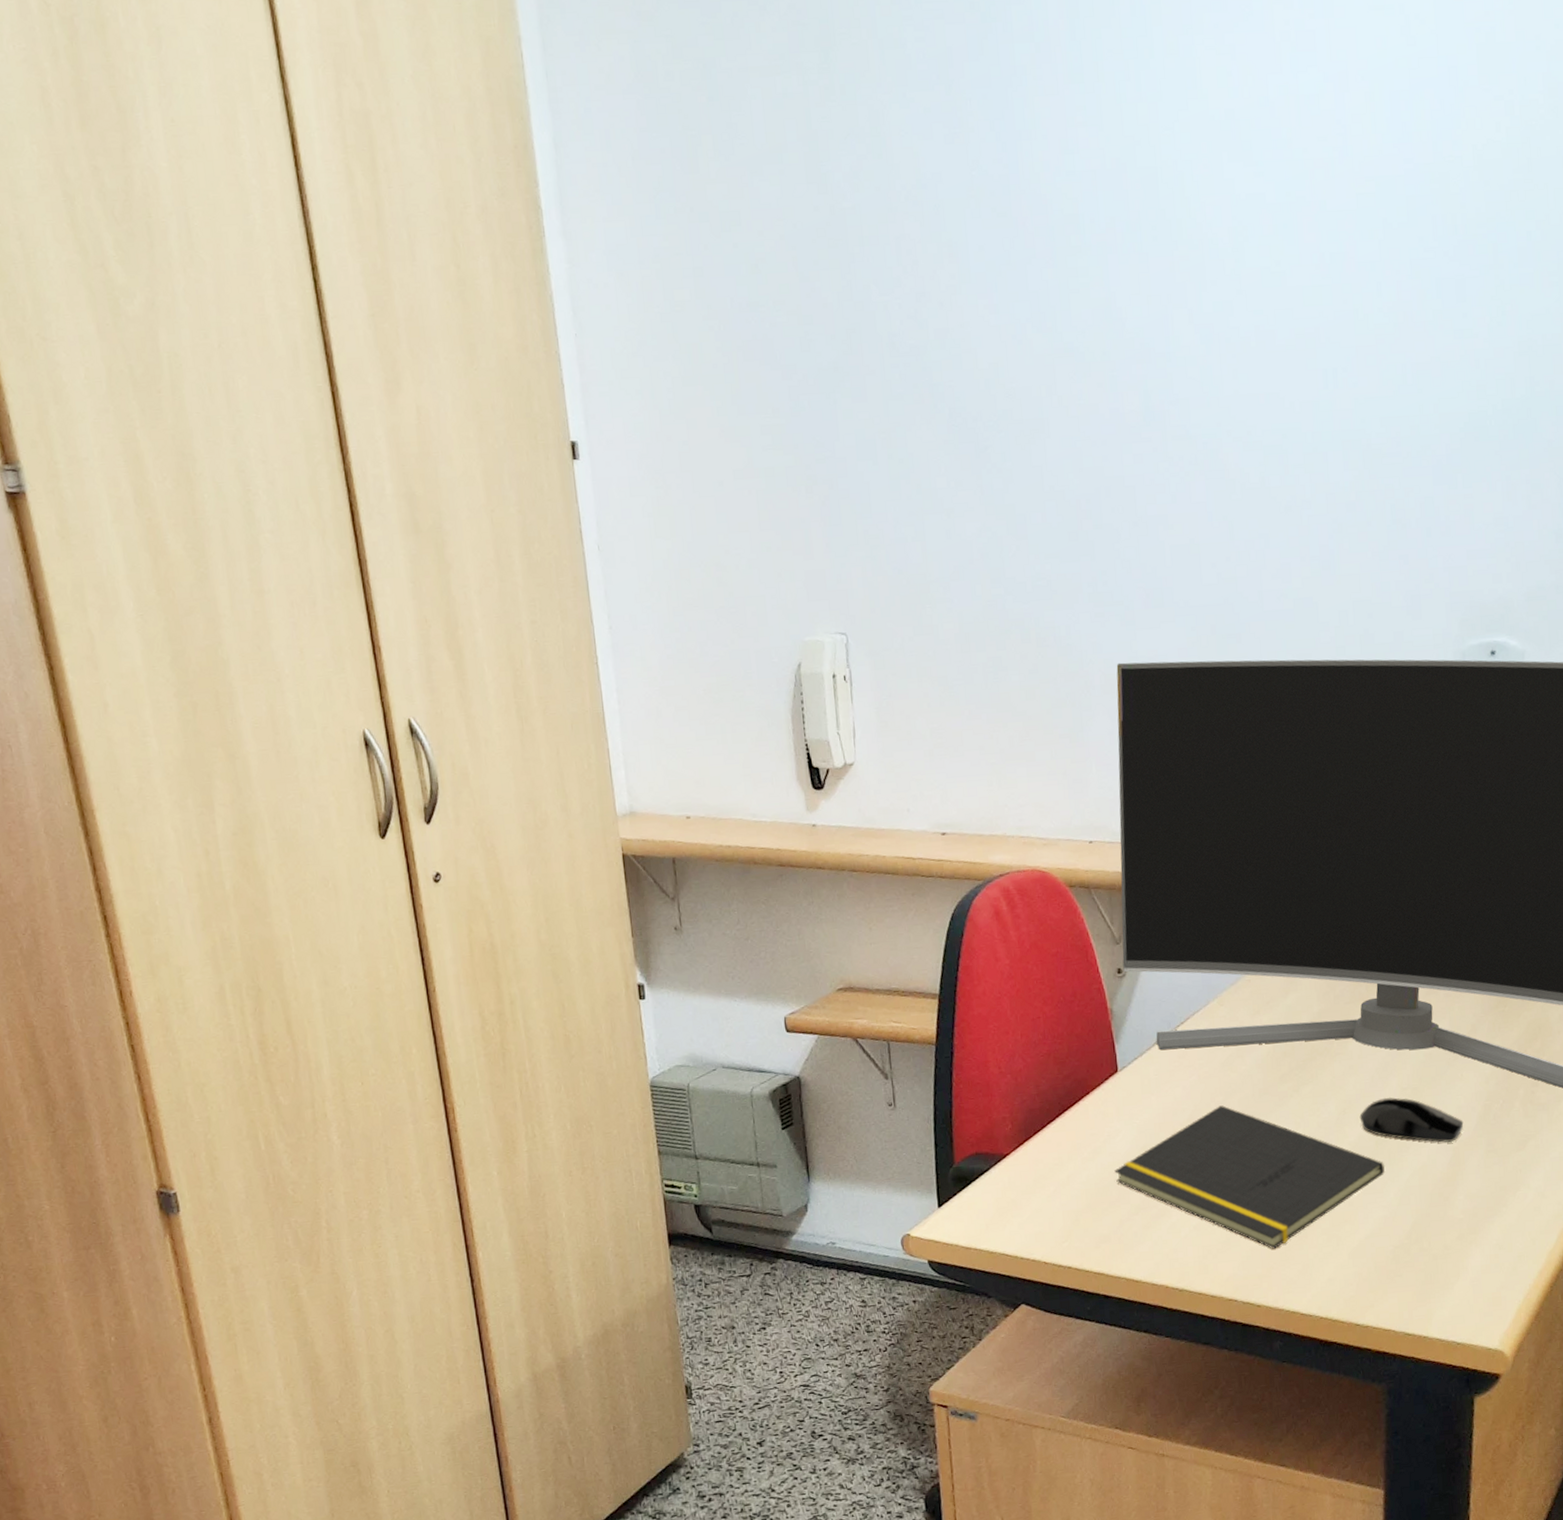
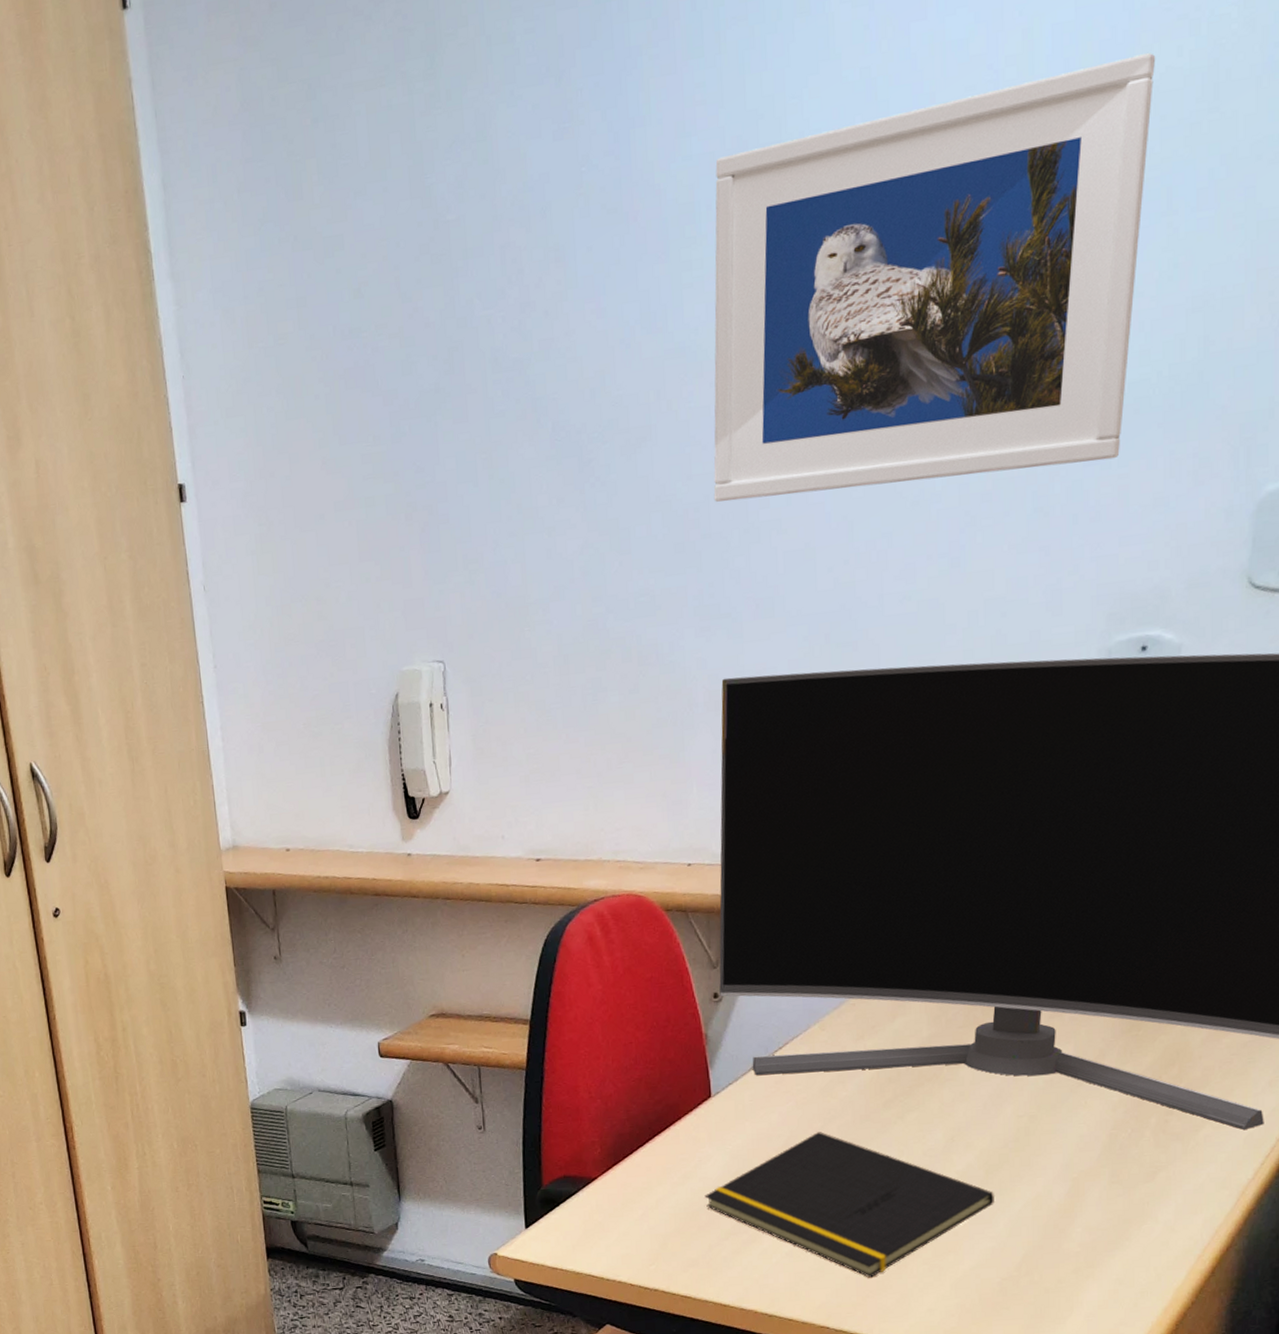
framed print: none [1097,126,1479,496] -> present [713,53,1156,502]
computer mouse: present [1359,1097,1464,1143] -> none [969,1125,1085,1173]

